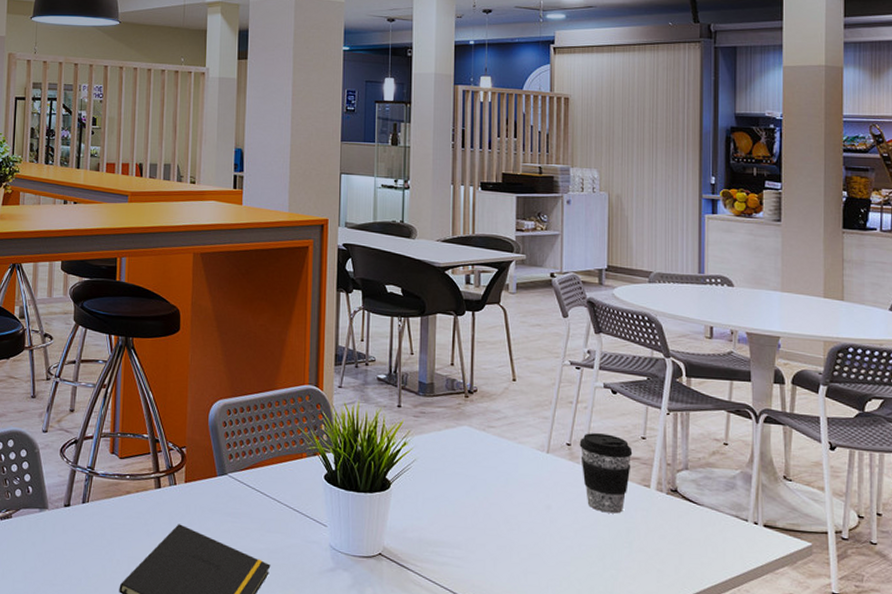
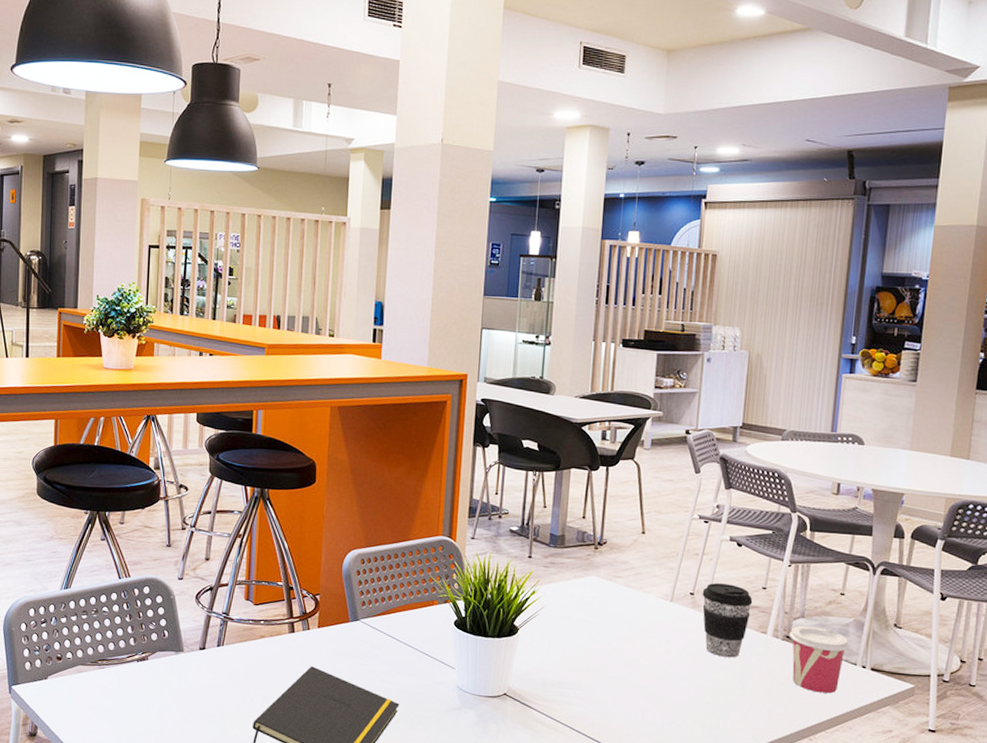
cup: none [673,478,739,553] -> present [789,625,850,694]

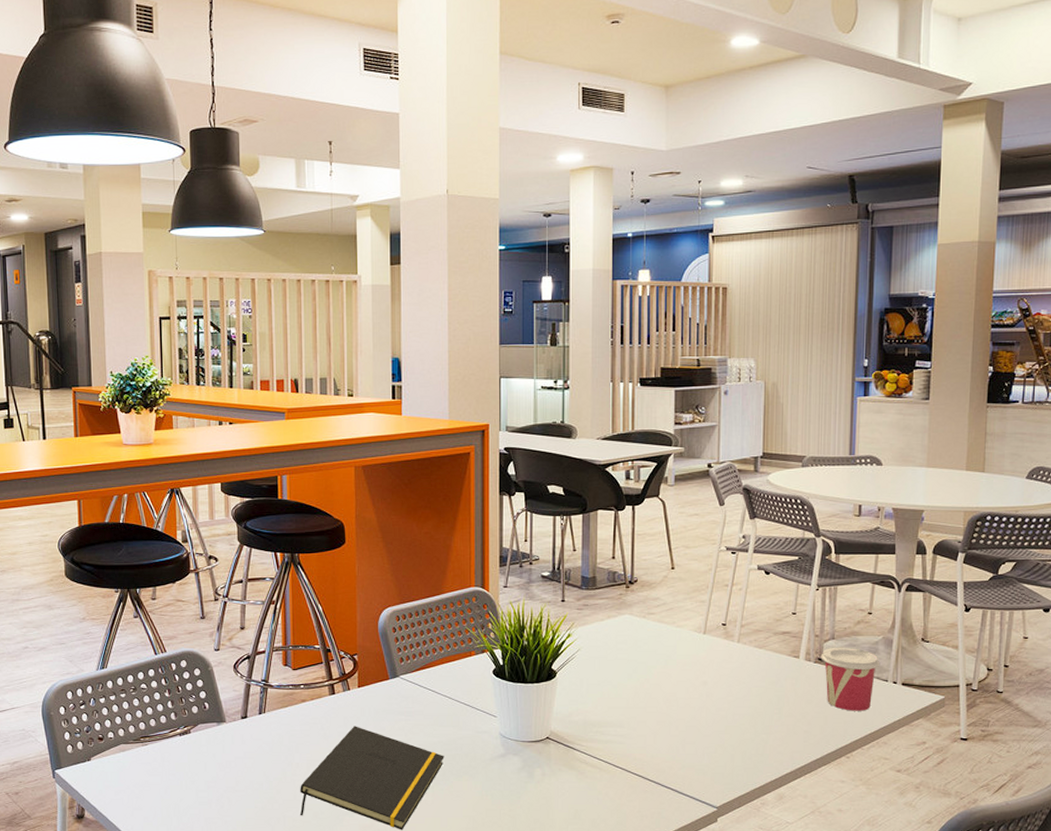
coffee cup: present [702,582,753,658] -> none [734,611,784,684]

